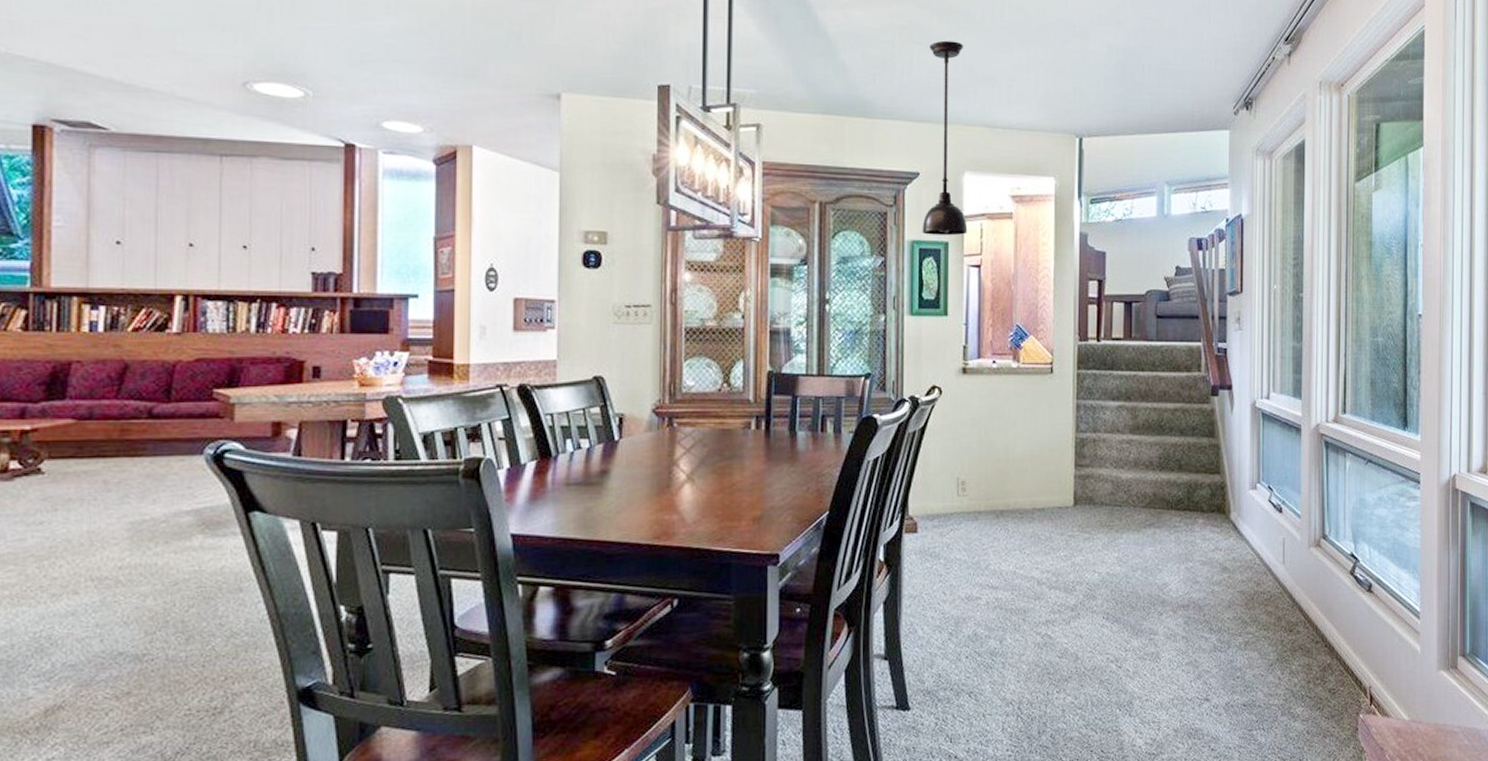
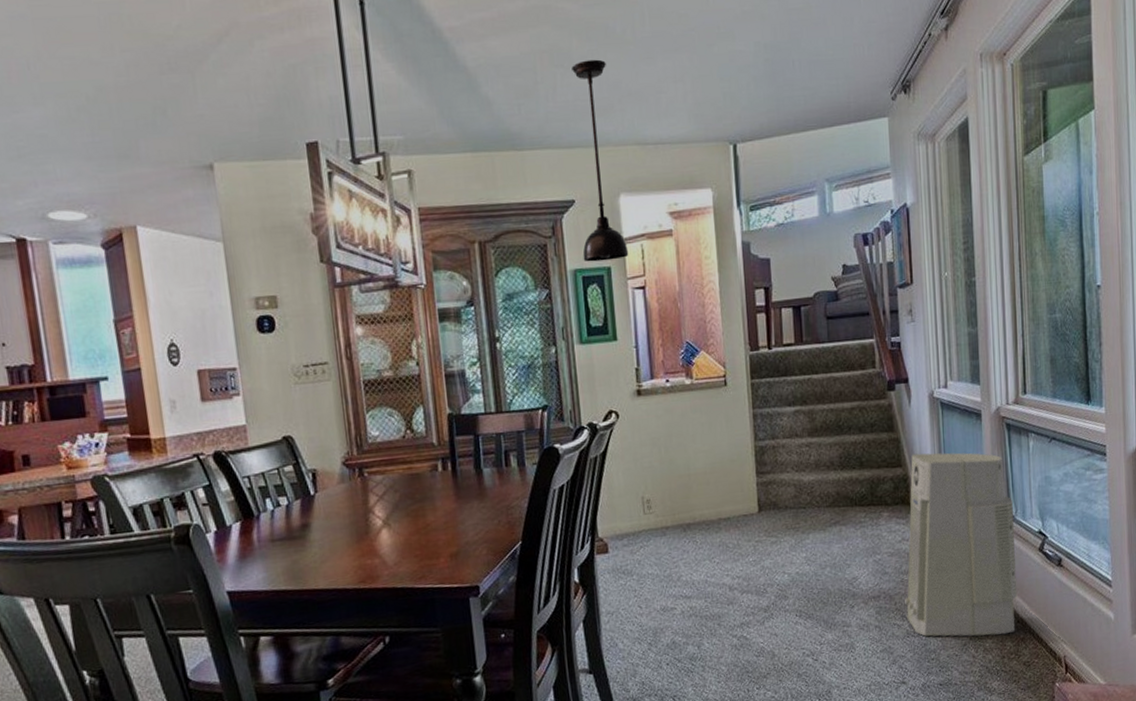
air purifier: none [1214,462,1327,658] -> present [905,452,1018,637]

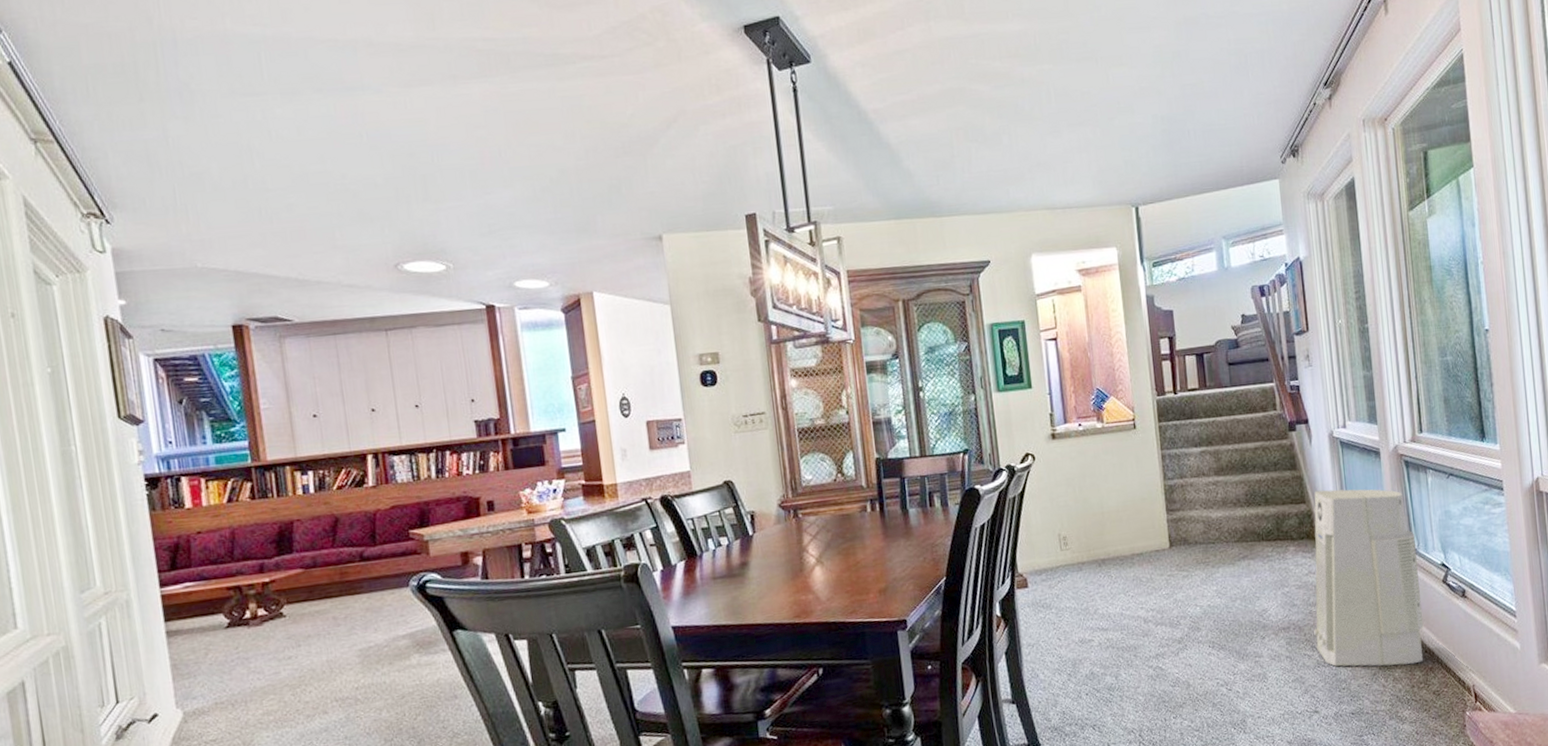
light fixture: present [571,59,629,262] -> none [985,134,1041,317]

